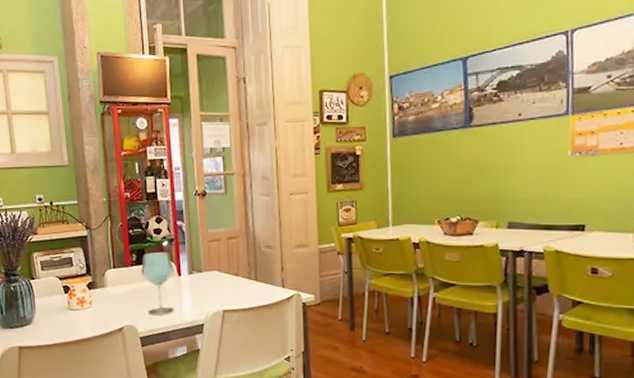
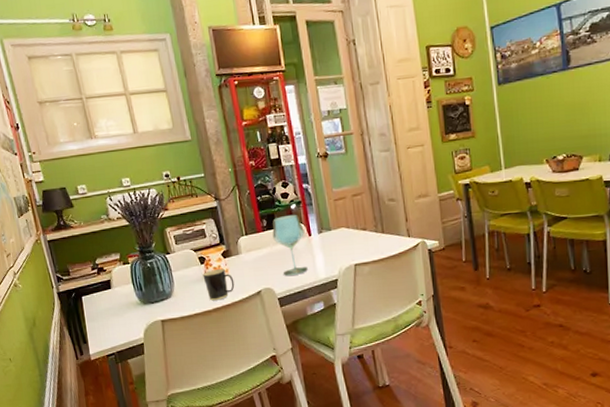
mug: none [65,299,97,333] -> present [203,268,235,301]

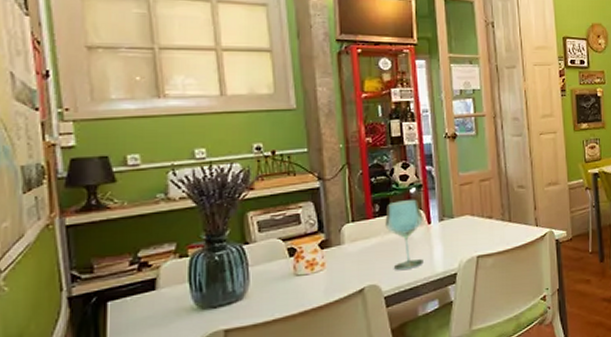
mug: present [203,268,235,301] -> none [290,261,331,303]

